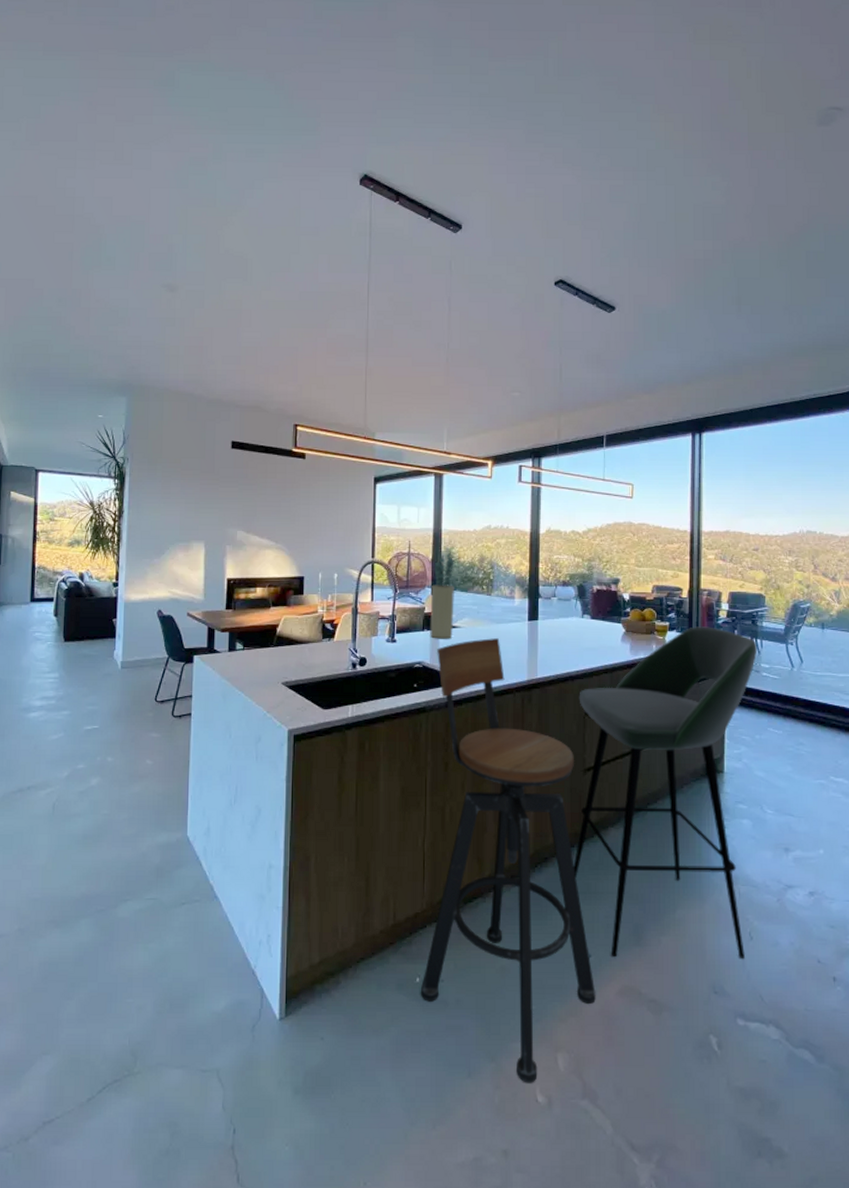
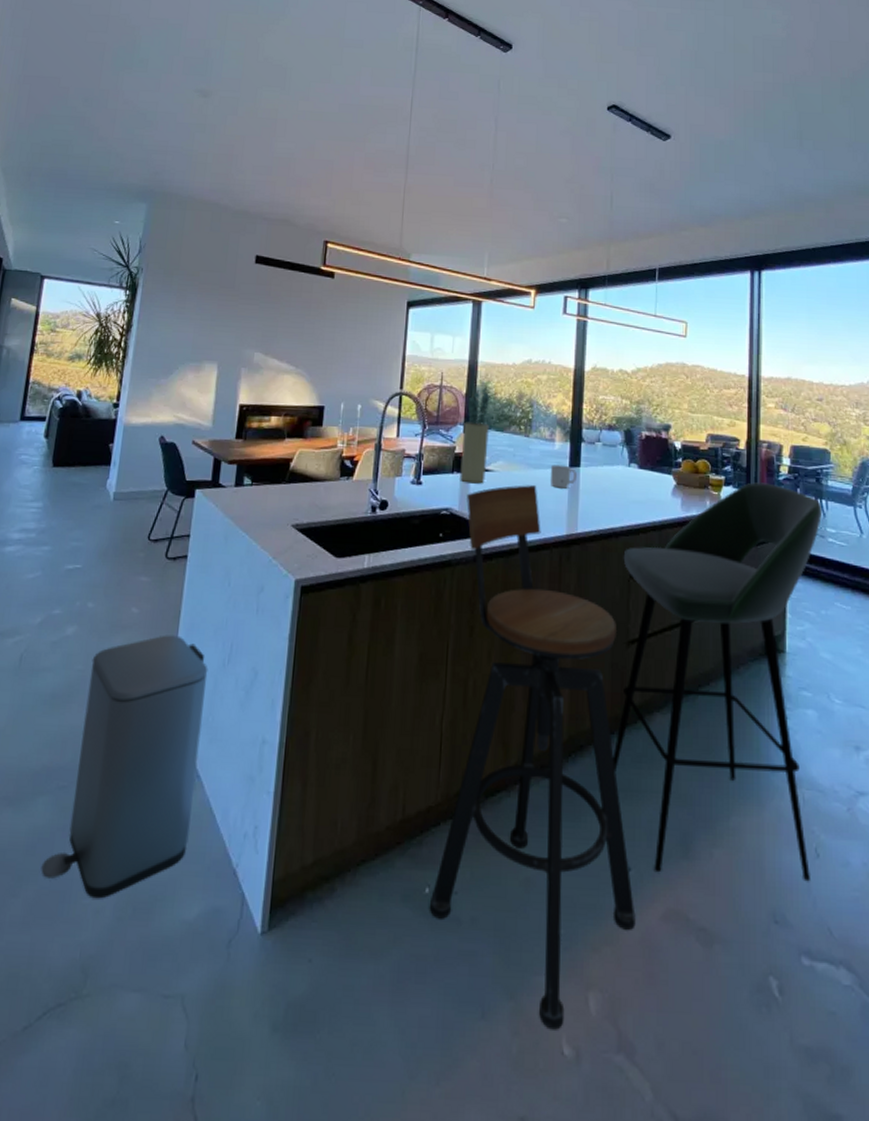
pedal bin: none [89,781,218,998] -> present [41,635,208,899]
mug: none [511,619,535,640] -> present [550,464,577,489]

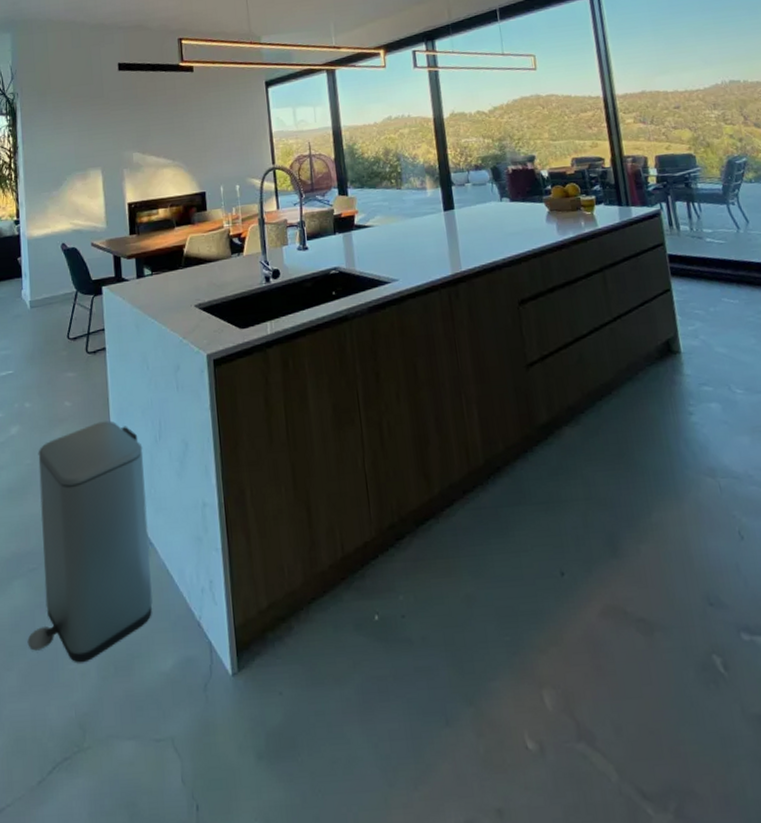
bar stool: present [430,485,636,1030] -> none [352,233,577,728]
vase: present [460,384,491,484] -> none [338,146,367,241]
mug: present [550,464,577,489] -> none [426,210,453,233]
bar stool: present [612,482,823,880] -> none [509,195,738,572]

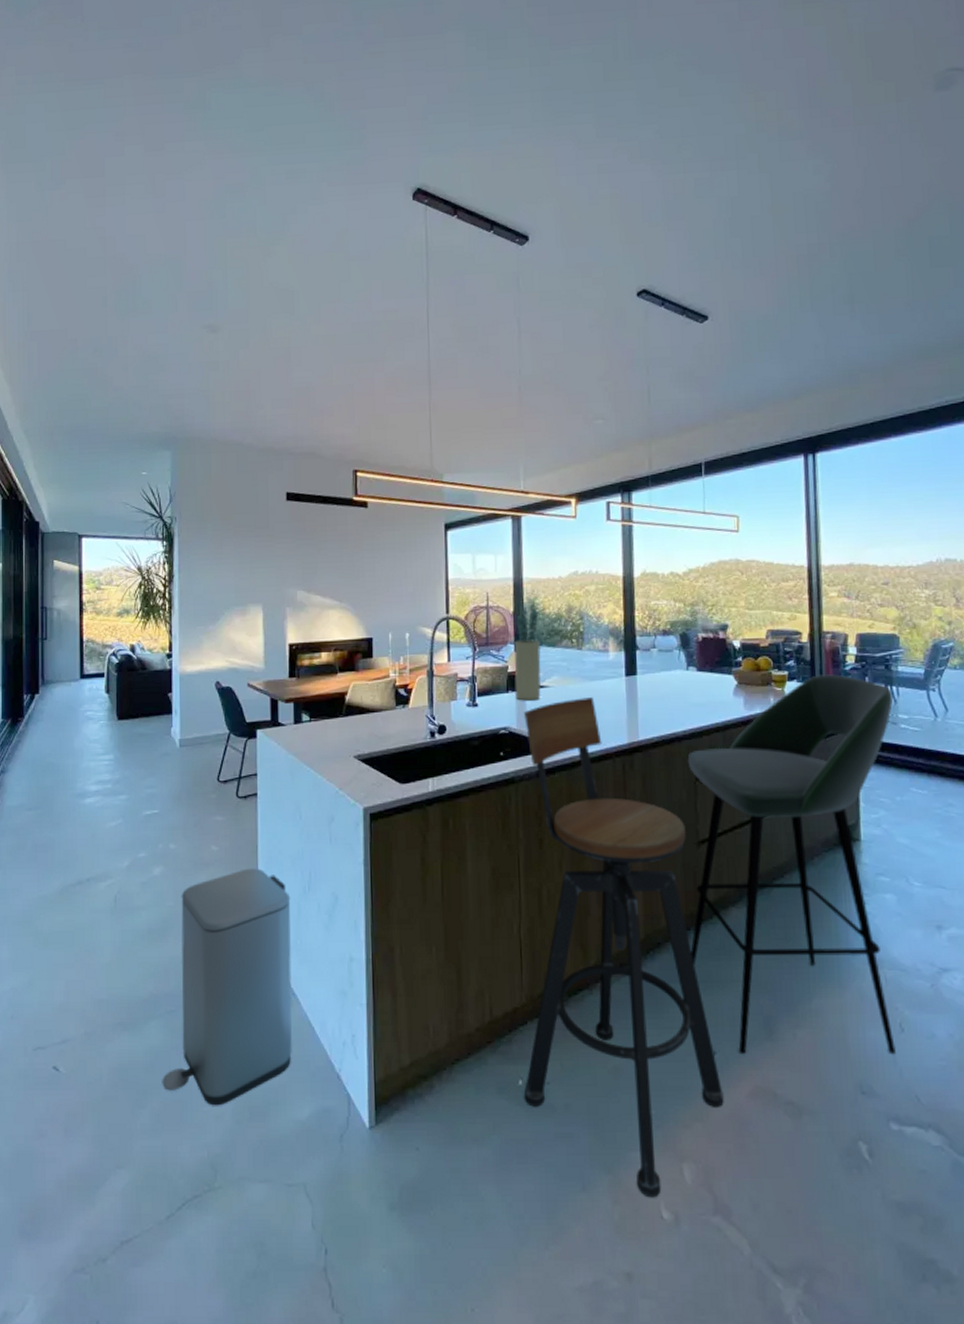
vase: none [338,146,367,241] -> present [514,600,541,701]
bar stool: none [352,233,577,728] -> present [524,697,724,1198]
bar stool: none [509,195,738,572] -> present [687,674,896,1053]

